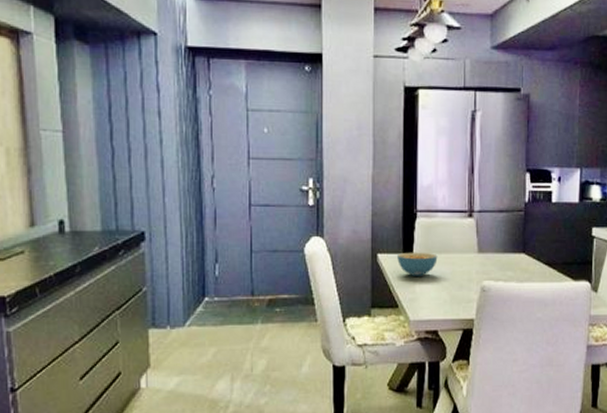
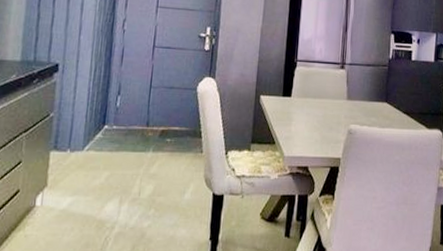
cereal bowl: present [397,252,438,276] -> none [277,95,312,117]

